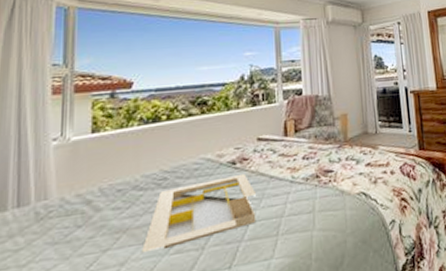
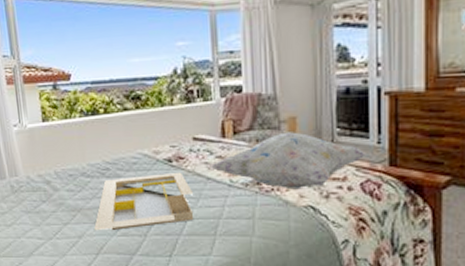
decorative pillow: none [274,127,402,179] -> present [211,132,366,188]

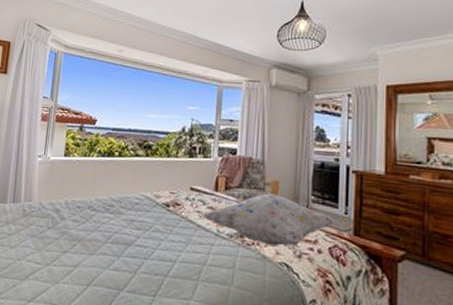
serving tray: present [94,172,194,231] -> none [90,215,183,265]

